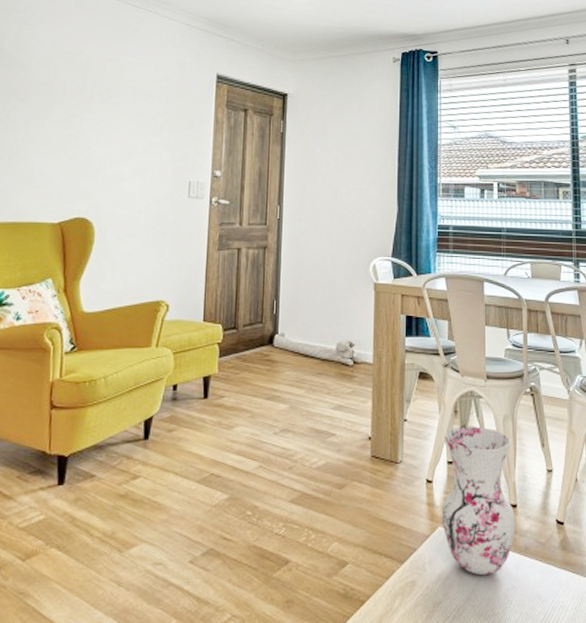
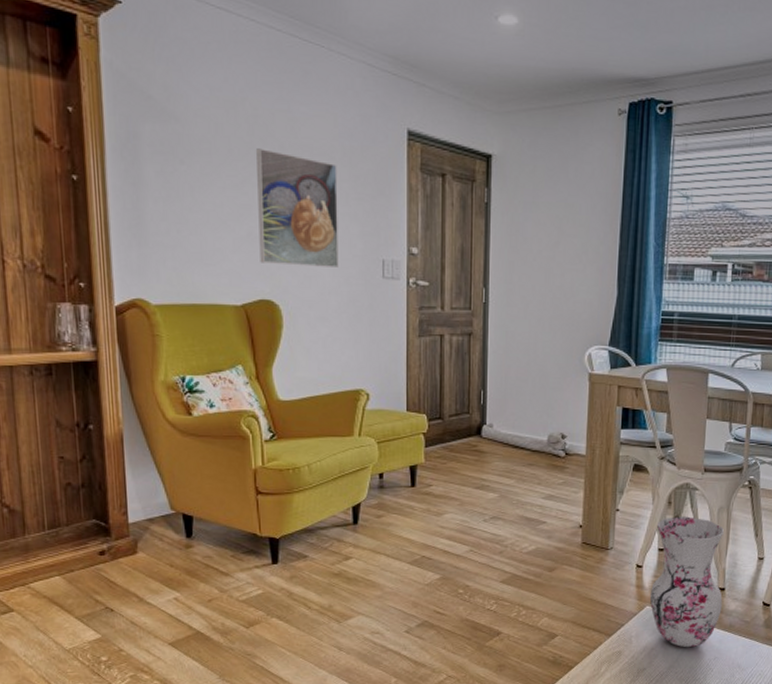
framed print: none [79,89,155,189] -> present [256,148,339,267]

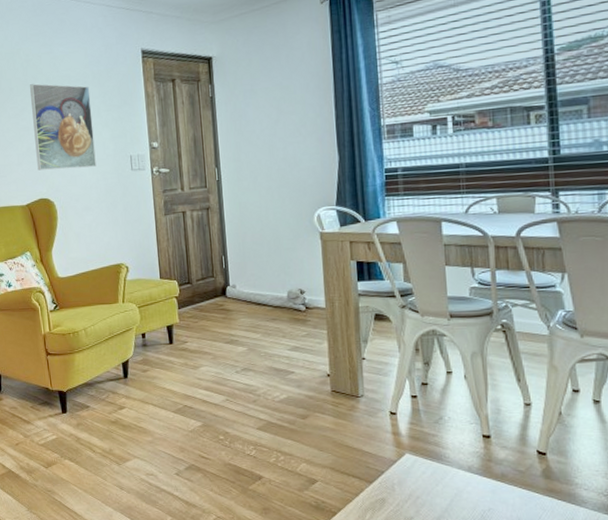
vase: present [649,516,724,648] -> none [407,363,490,498]

